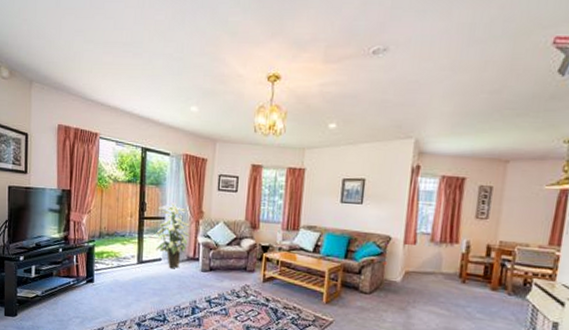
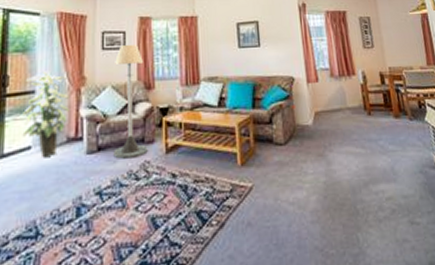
floor lamp: none [221,189,252,281] -> present [113,45,148,159]

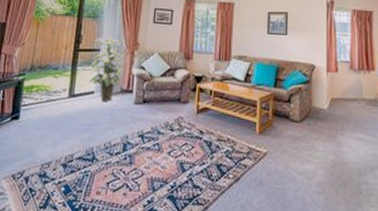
floor lamp: present [113,45,148,159] -> none [155,21,185,113]

